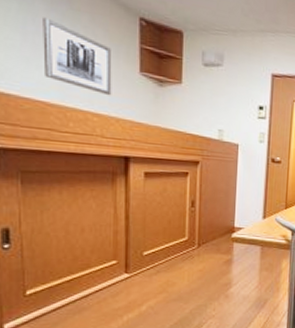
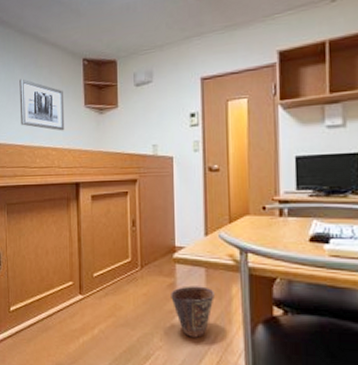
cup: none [227,261,267,305] -> present [171,285,214,338]

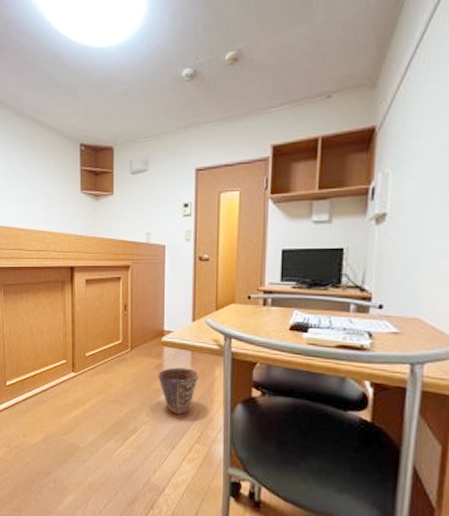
wall art: present [19,79,65,131] -> none [16,161,61,216]

